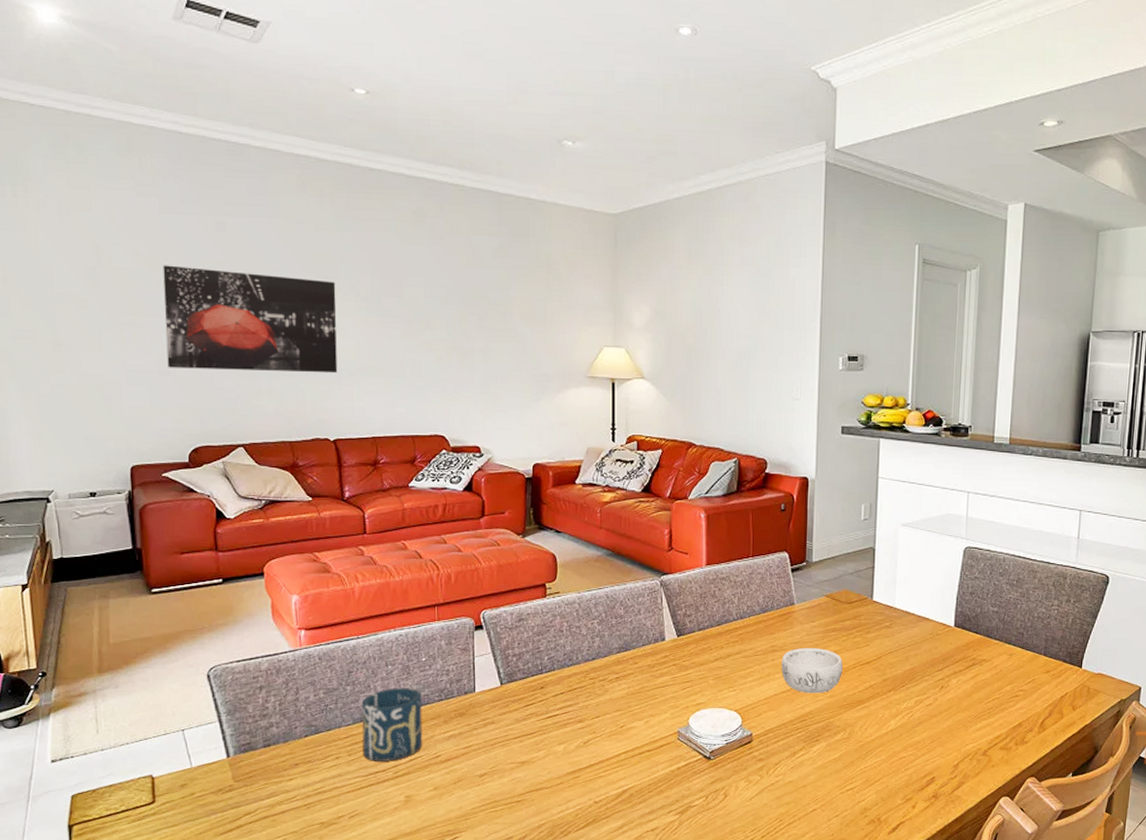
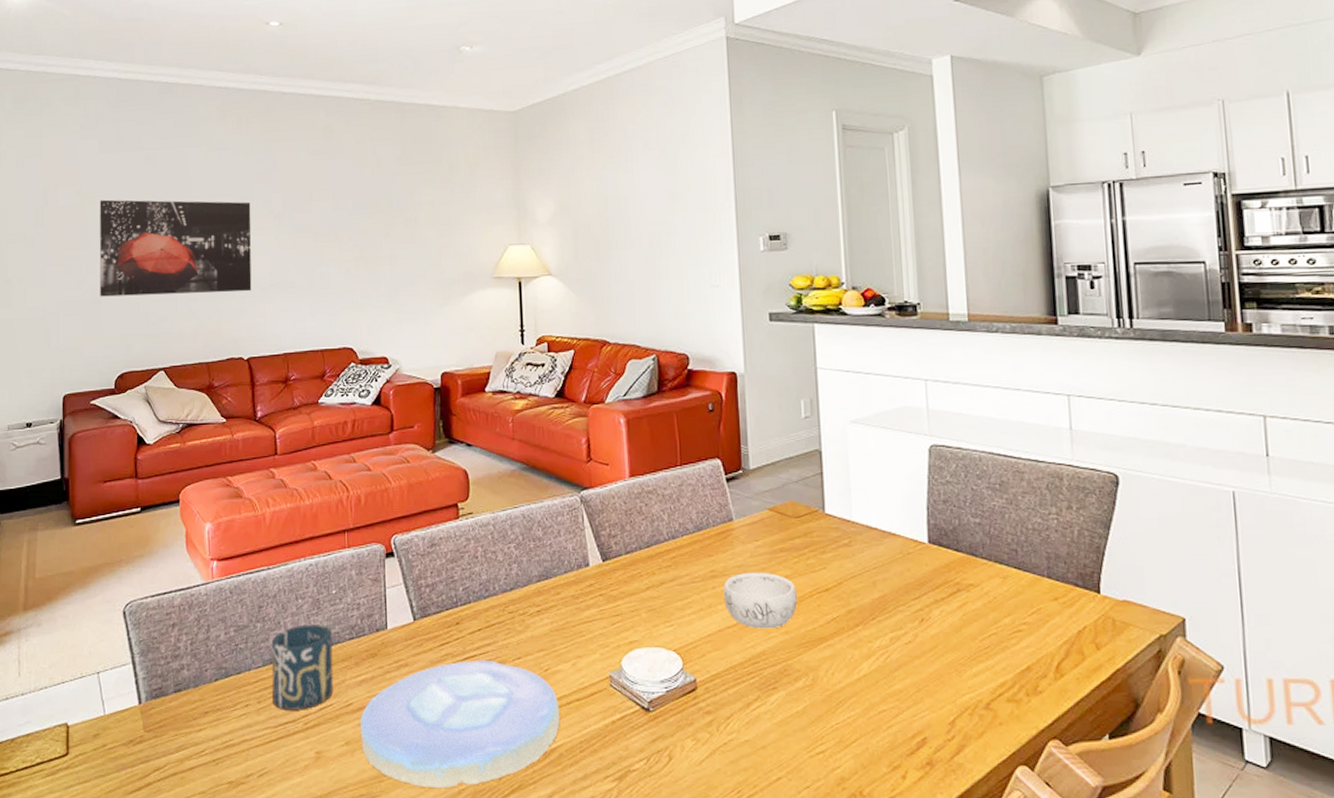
plate: none [448,719,632,824] -> present [360,661,560,789]

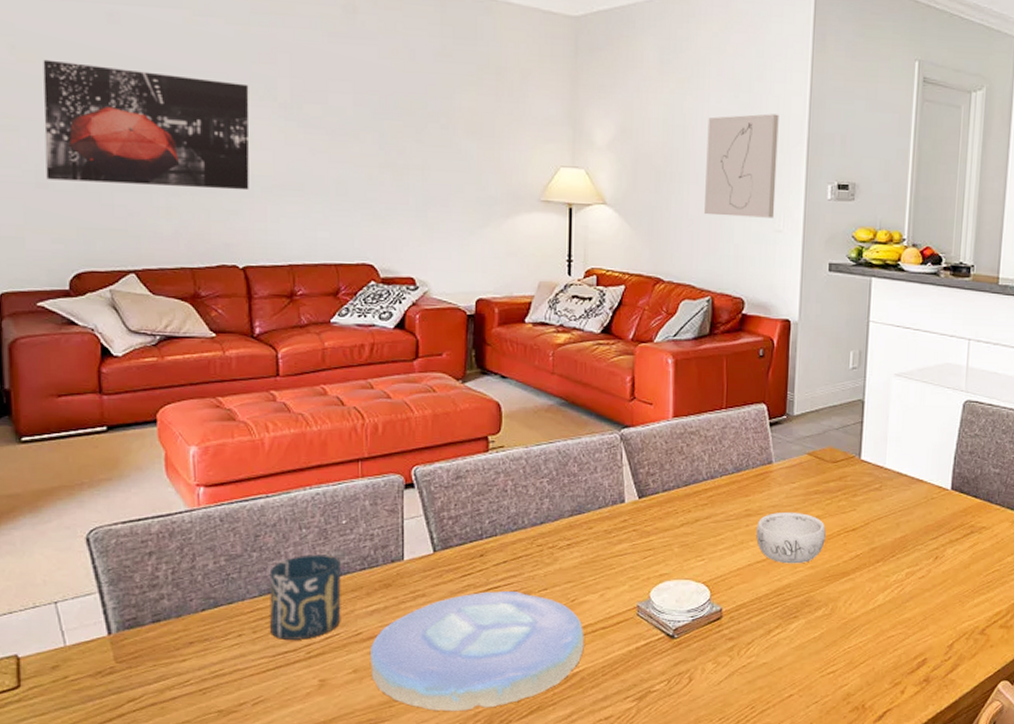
wall art: none [638,176,710,277] -> present [705,113,779,218]

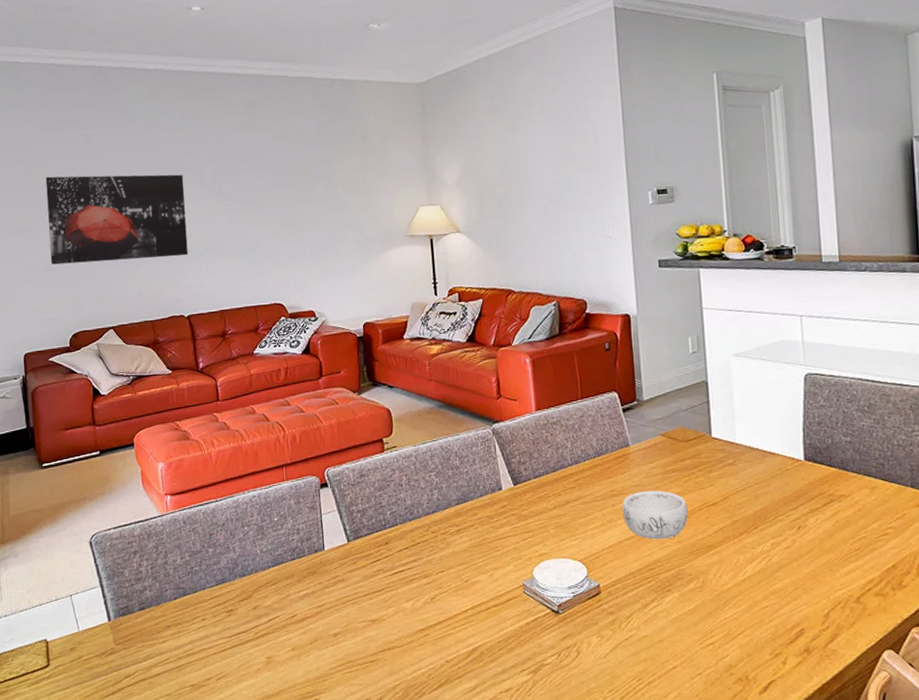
cup: present [269,554,341,640] -> none [222,548,280,622]
plate: present [371,591,584,712] -> none [304,574,481,685]
wall art: present [705,113,779,218] -> none [537,137,604,231]

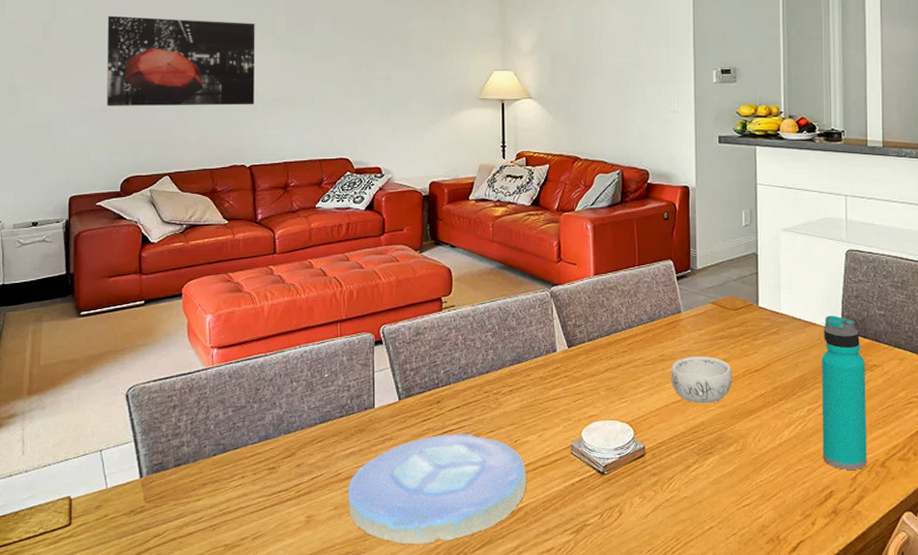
plate: none [304,574,481,685] -> present [348,434,527,545]
water bottle: none [784,444,840,606] -> present [822,315,867,470]

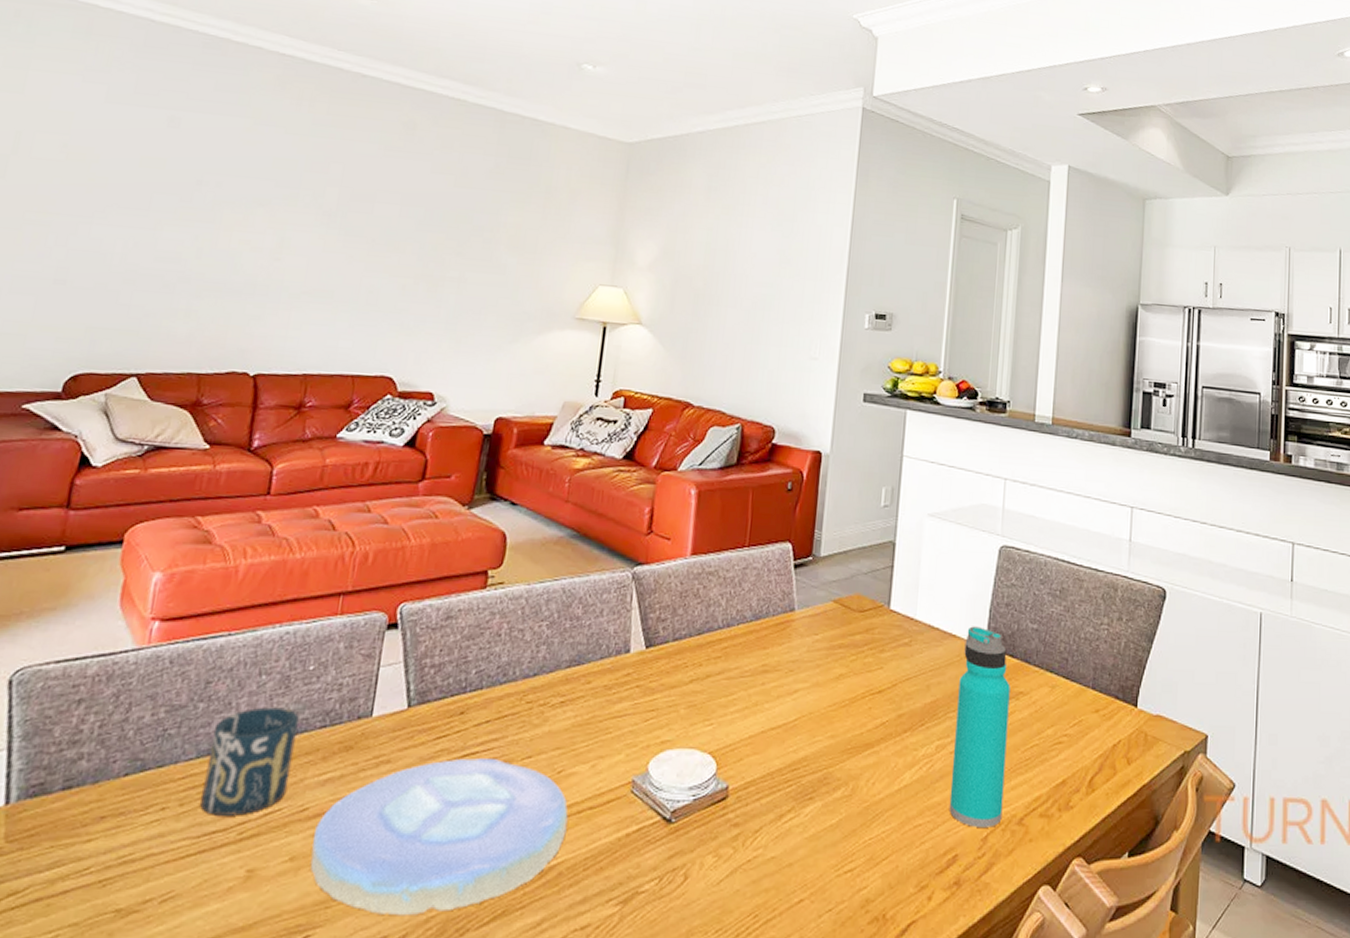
wall art: present [107,15,255,106] -> none [66,158,296,296]
cup: none [267,404,324,480] -> present [200,707,299,816]
decorative bowl: present [671,355,732,404] -> none [772,668,849,732]

